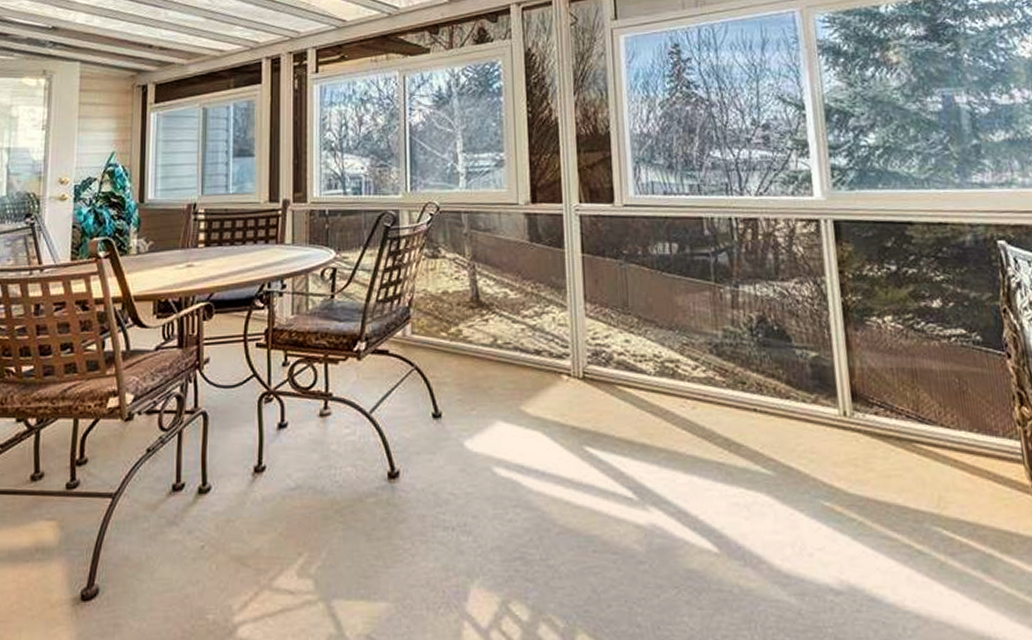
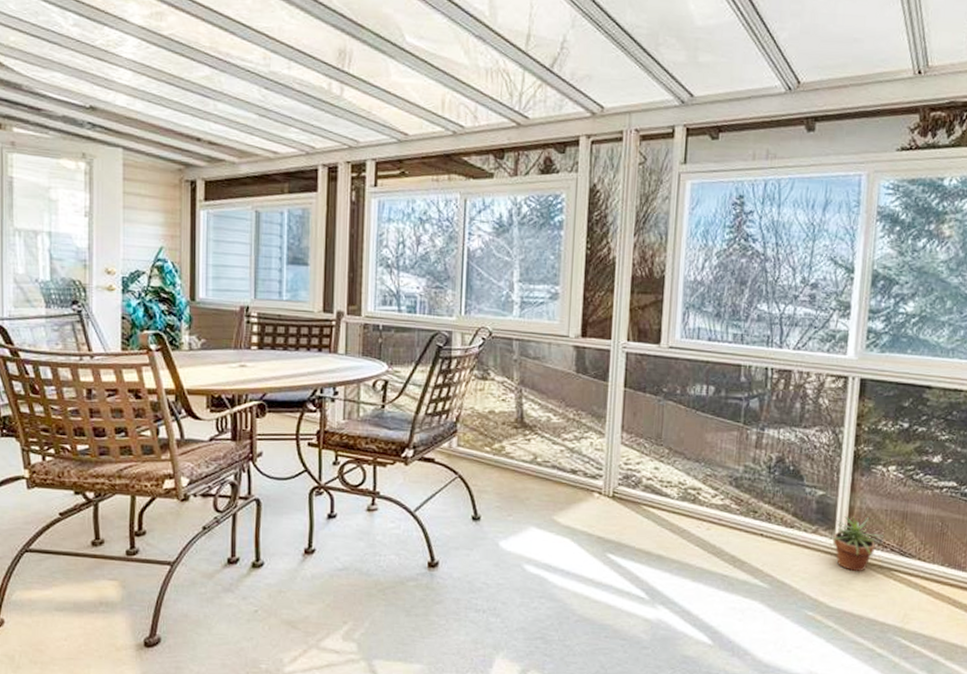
potted plant: none [829,379,895,447] -> present [825,516,884,572]

